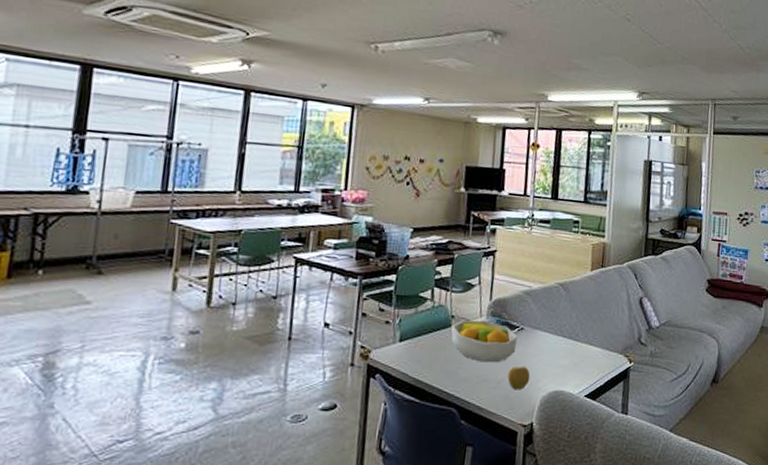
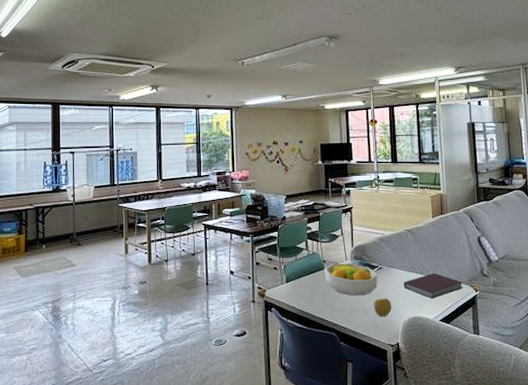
notebook: none [546,337,617,370] -> present [403,272,463,299]

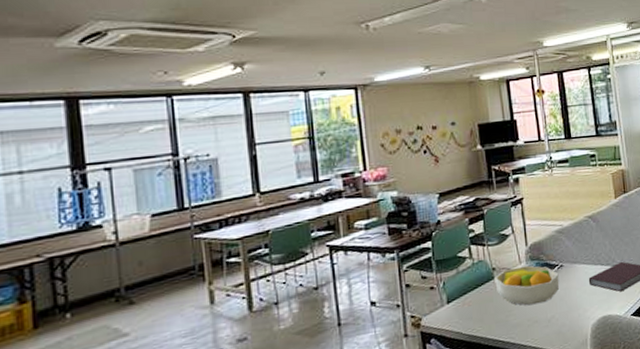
apple: present [374,297,392,317] -> none [556,300,578,325]

